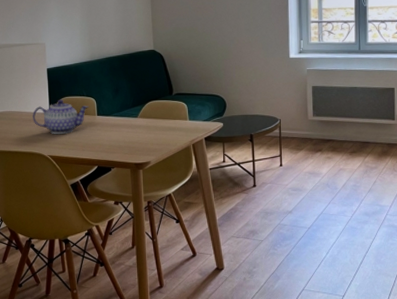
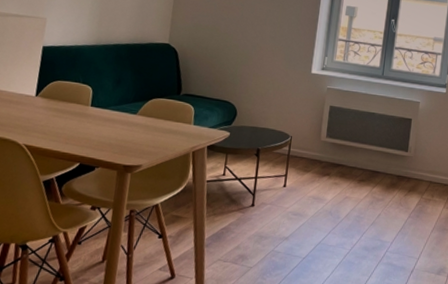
teapot: present [33,99,89,135] -> none [13,82,83,122]

